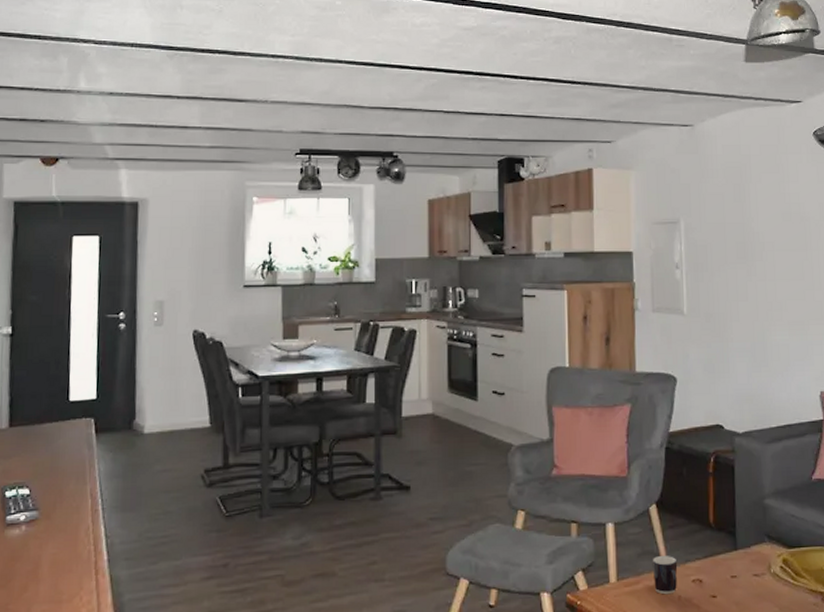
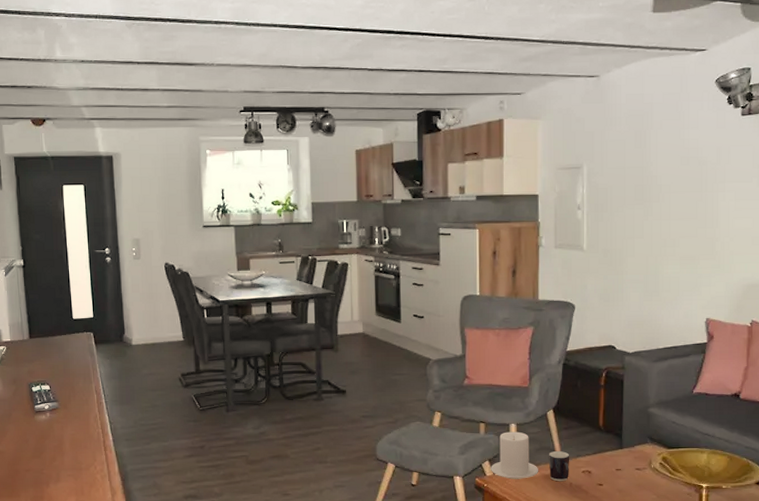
candle: none [585,532,642,594] -> present [491,431,539,479]

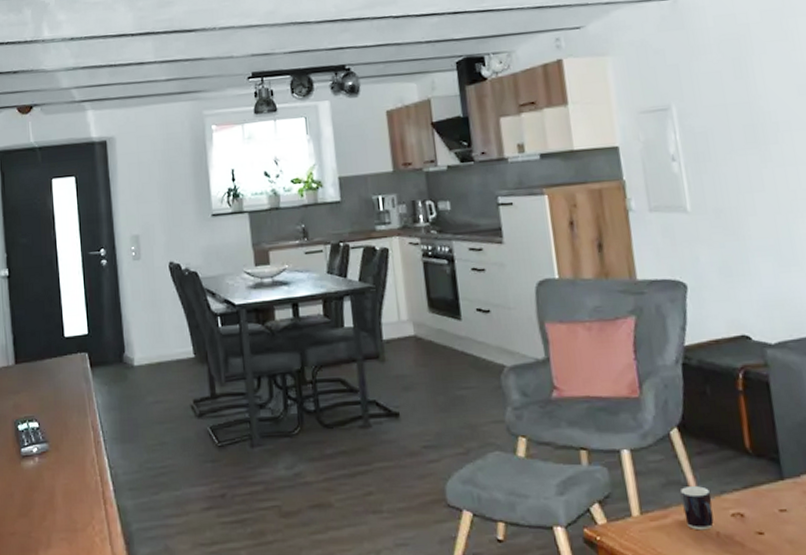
candle: present [491,431,539,479] -> none [602,460,671,529]

